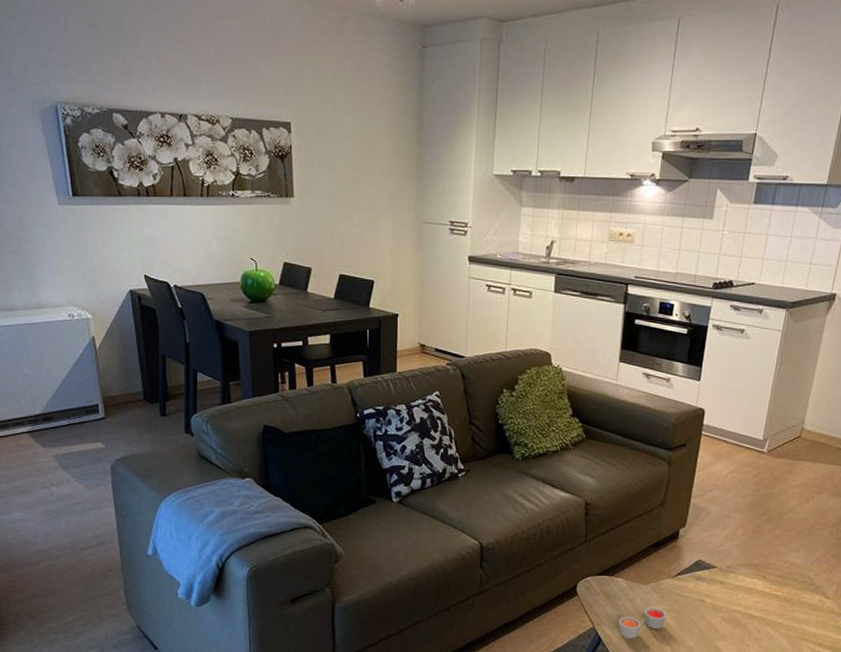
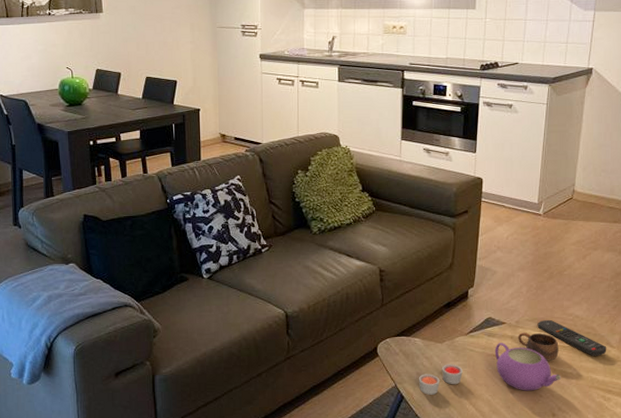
teapot: none [702,587,771,640] -> present [494,343,562,391]
cup: none [728,577,771,610] -> present [517,331,559,361]
remote control: none [750,565,822,607] -> present [537,319,607,356]

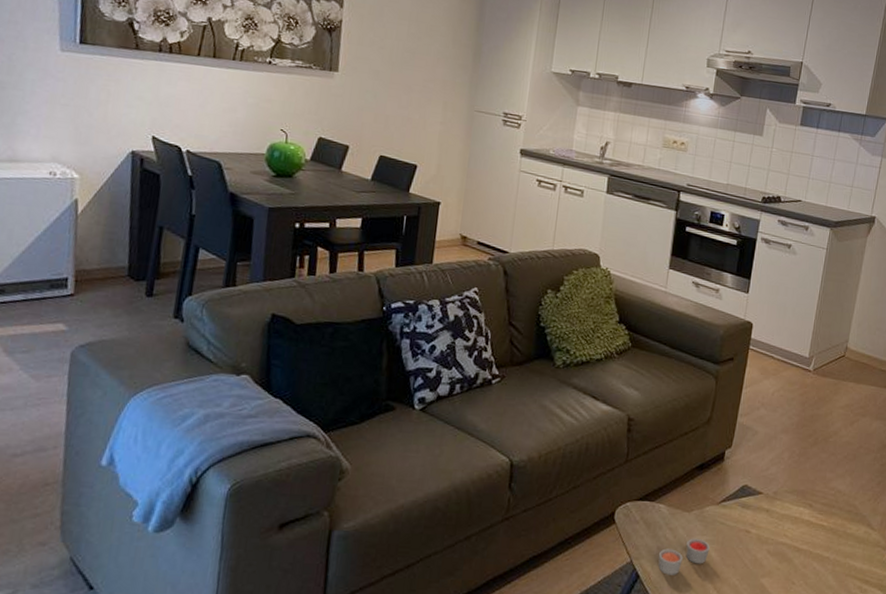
teapot: present [494,343,562,391] -> none [747,516,817,577]
cup: present [517,331,559,361] -> none [774,505,818,542]
remote control: present [537,319,607,356] -> none [796,492,868,539]

